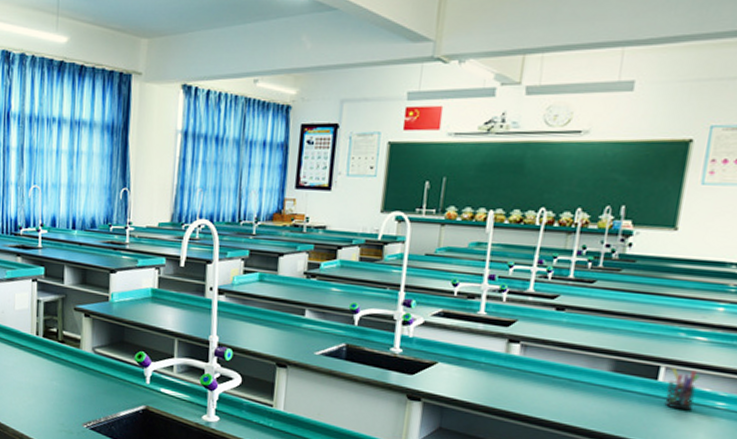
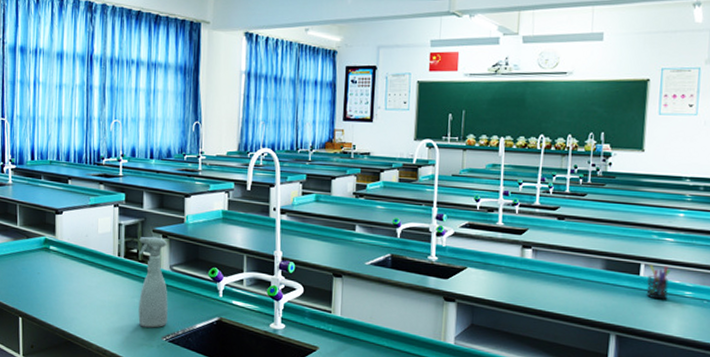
spray bottle: none [57,315,90,414] -> present [138,236,168,328]

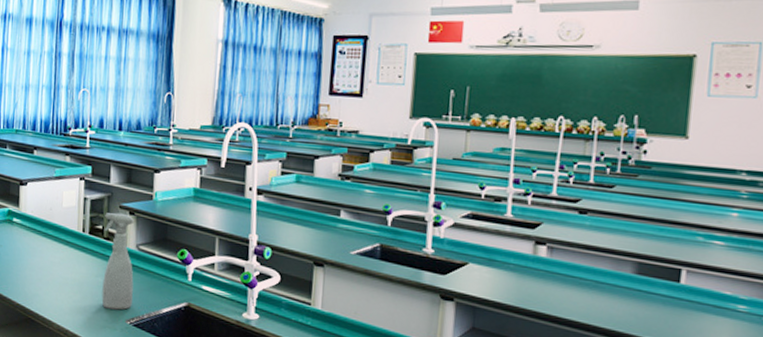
pen holder: present [646,265,671,300] -> none [688,271,720,314]

